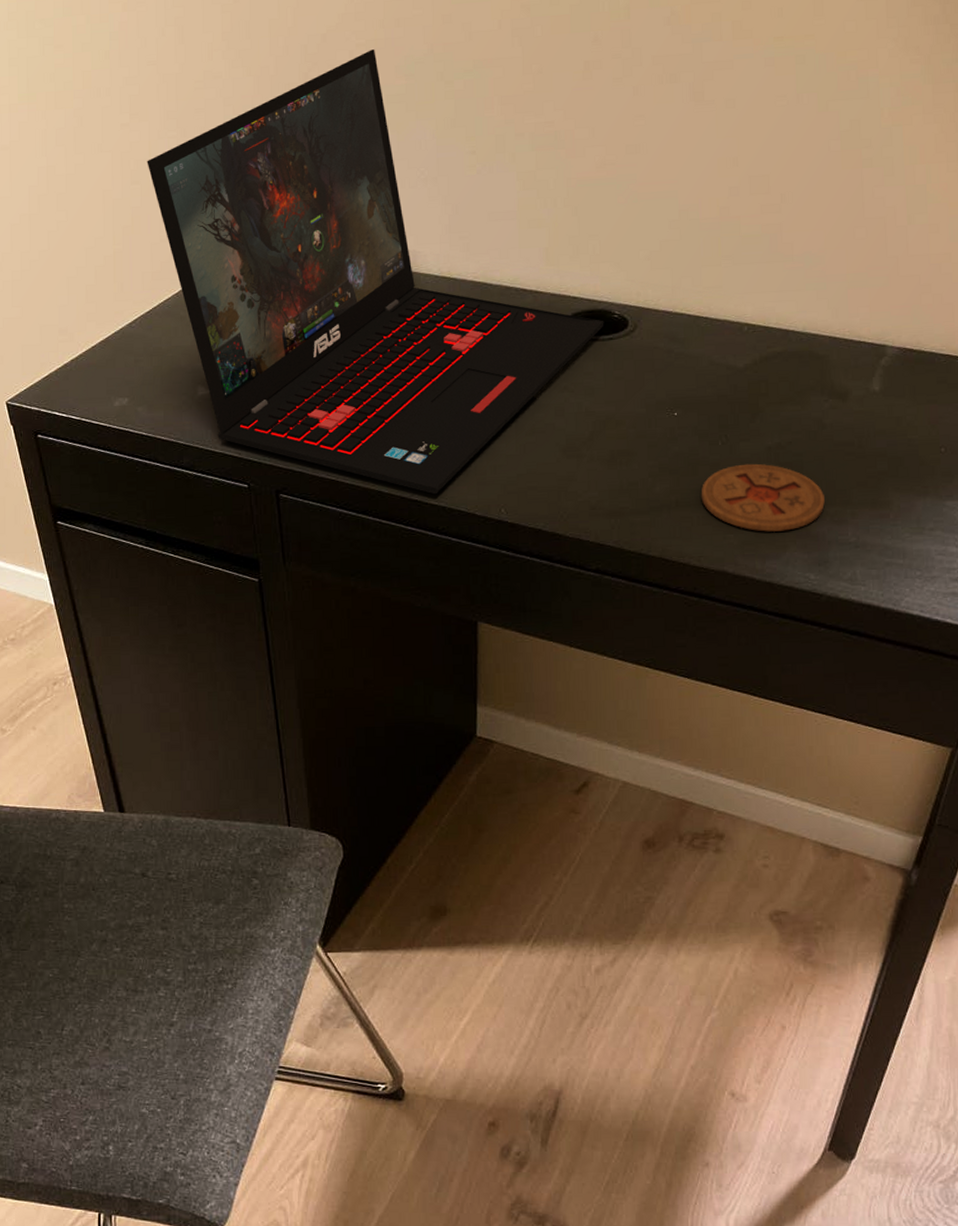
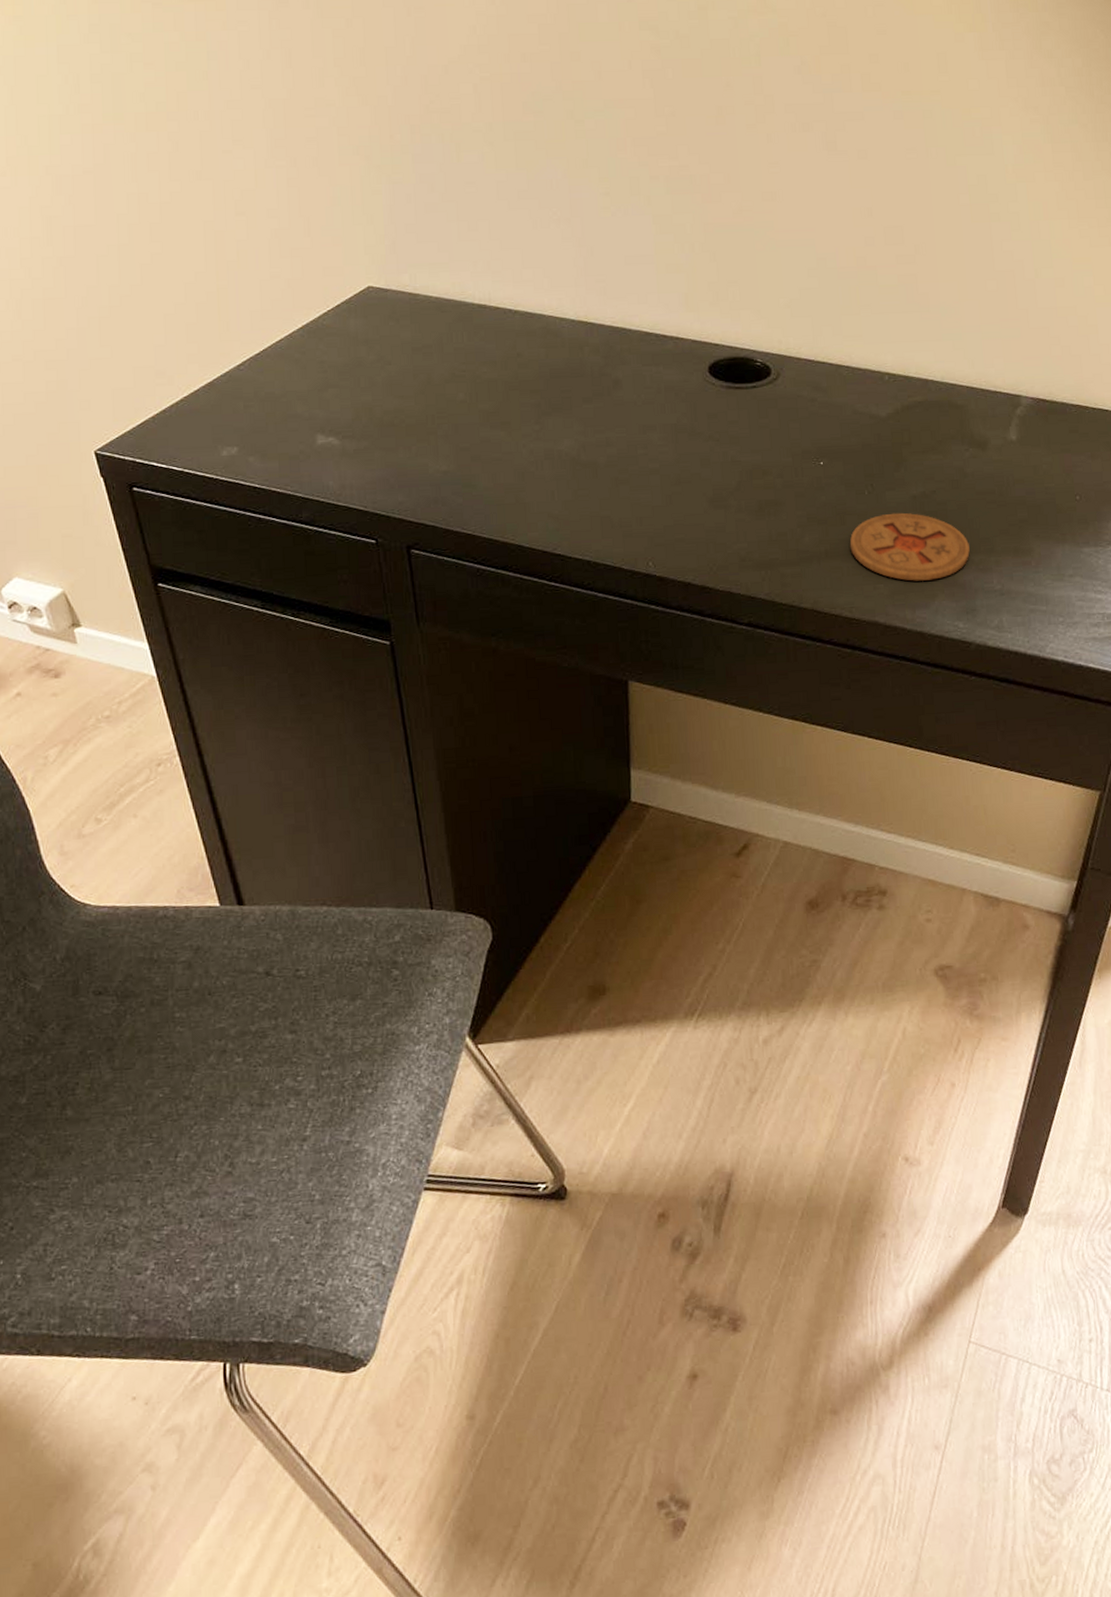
laptop: present [147,49,604,495] -> none [253,84,747,548]

